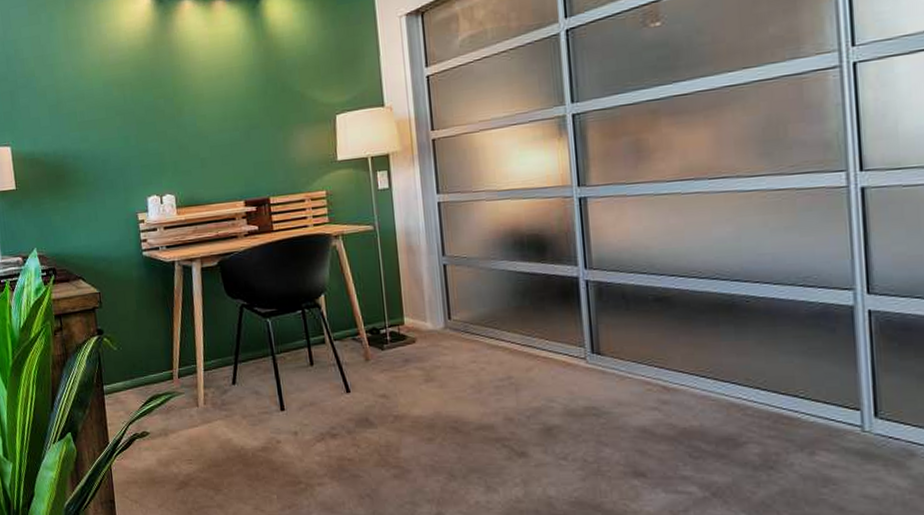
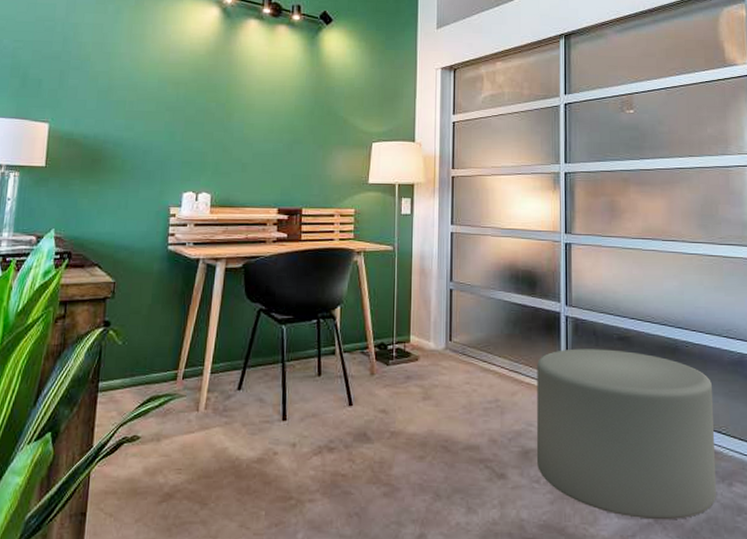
pouf: none [554,313,793,494] -> present [537,348,716,520]

